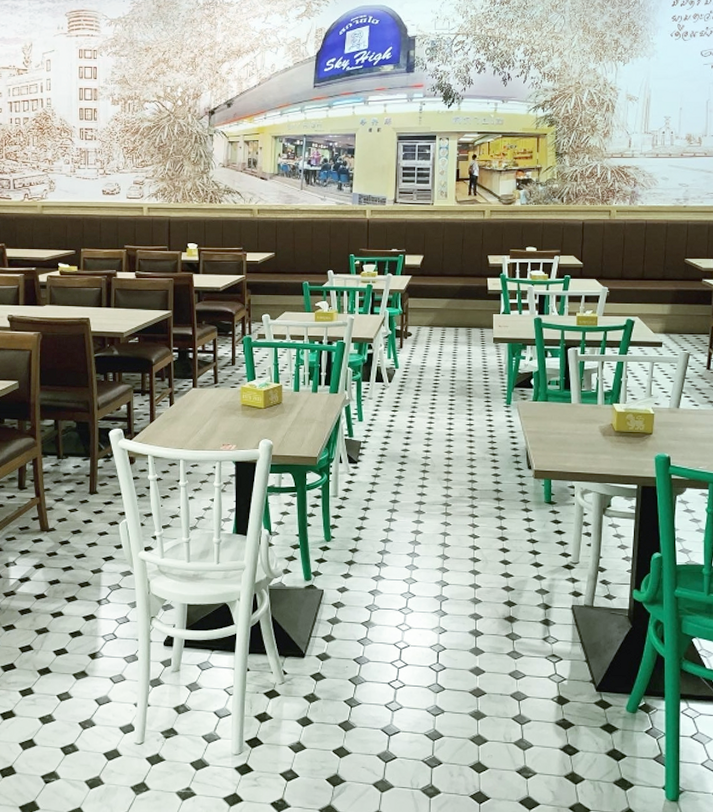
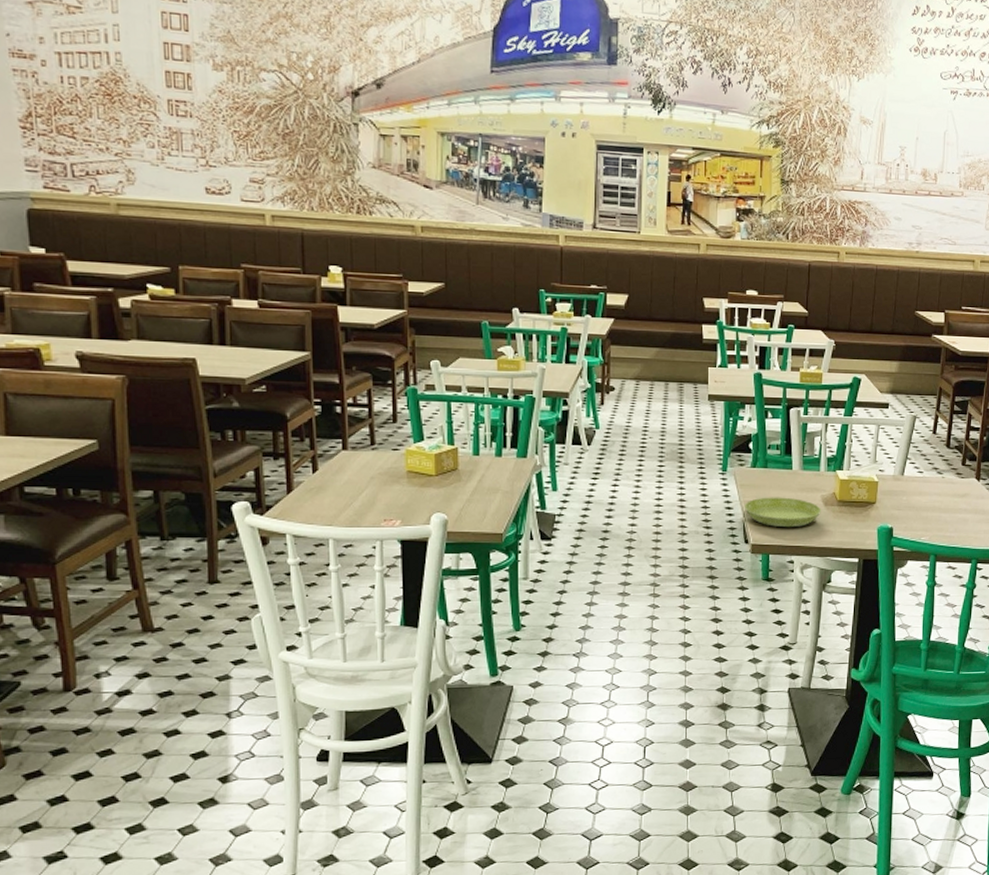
saucer: none [527,427,600,456] -> present [744,497,821,528]

